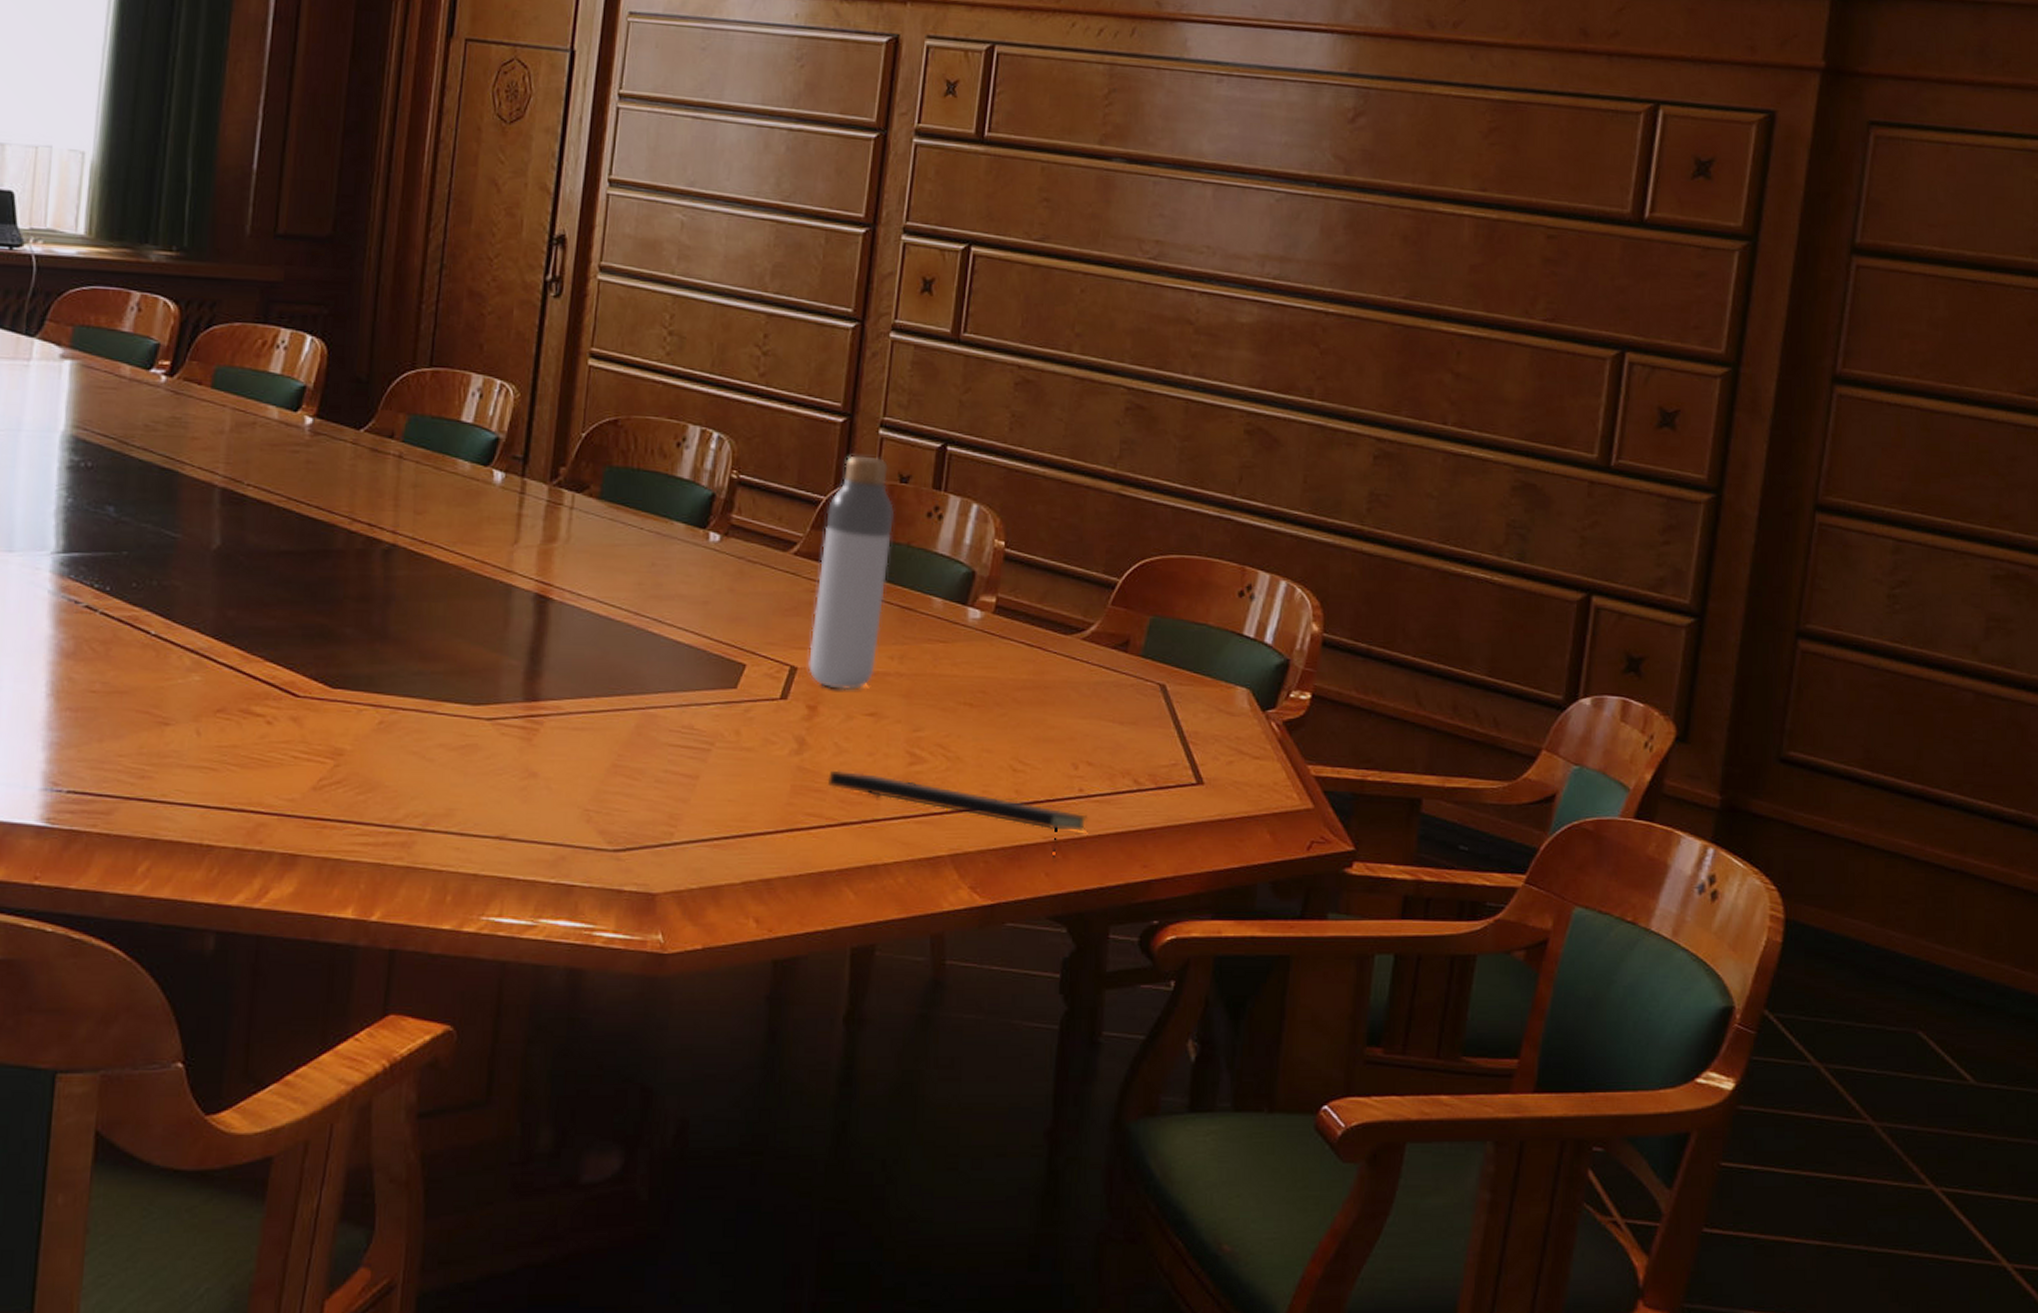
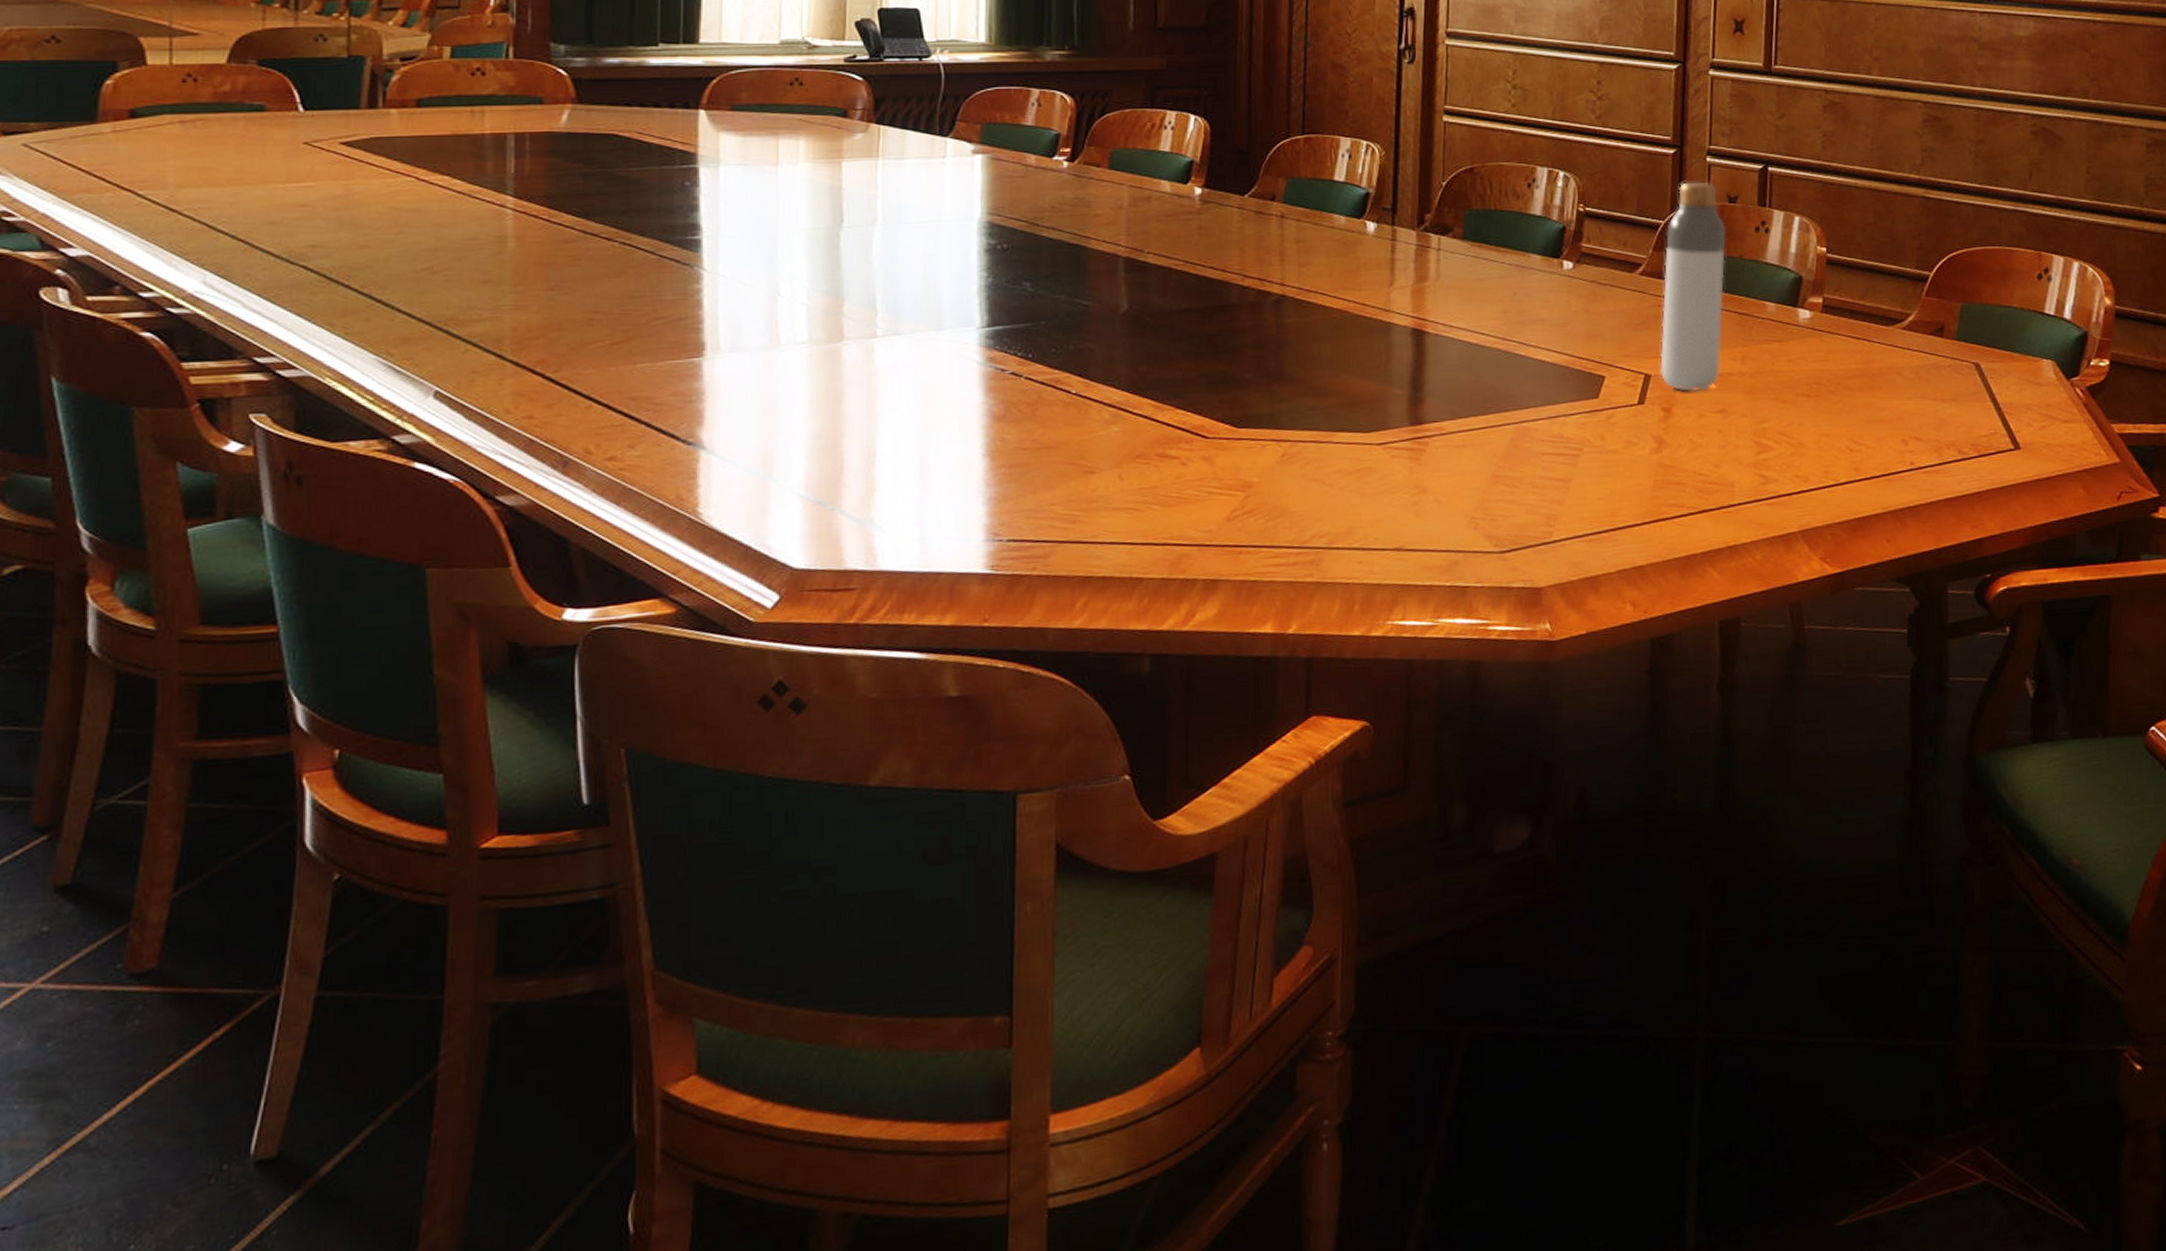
notepad: present [827,770,1087,860] -> none [1685,463,1920,527]

